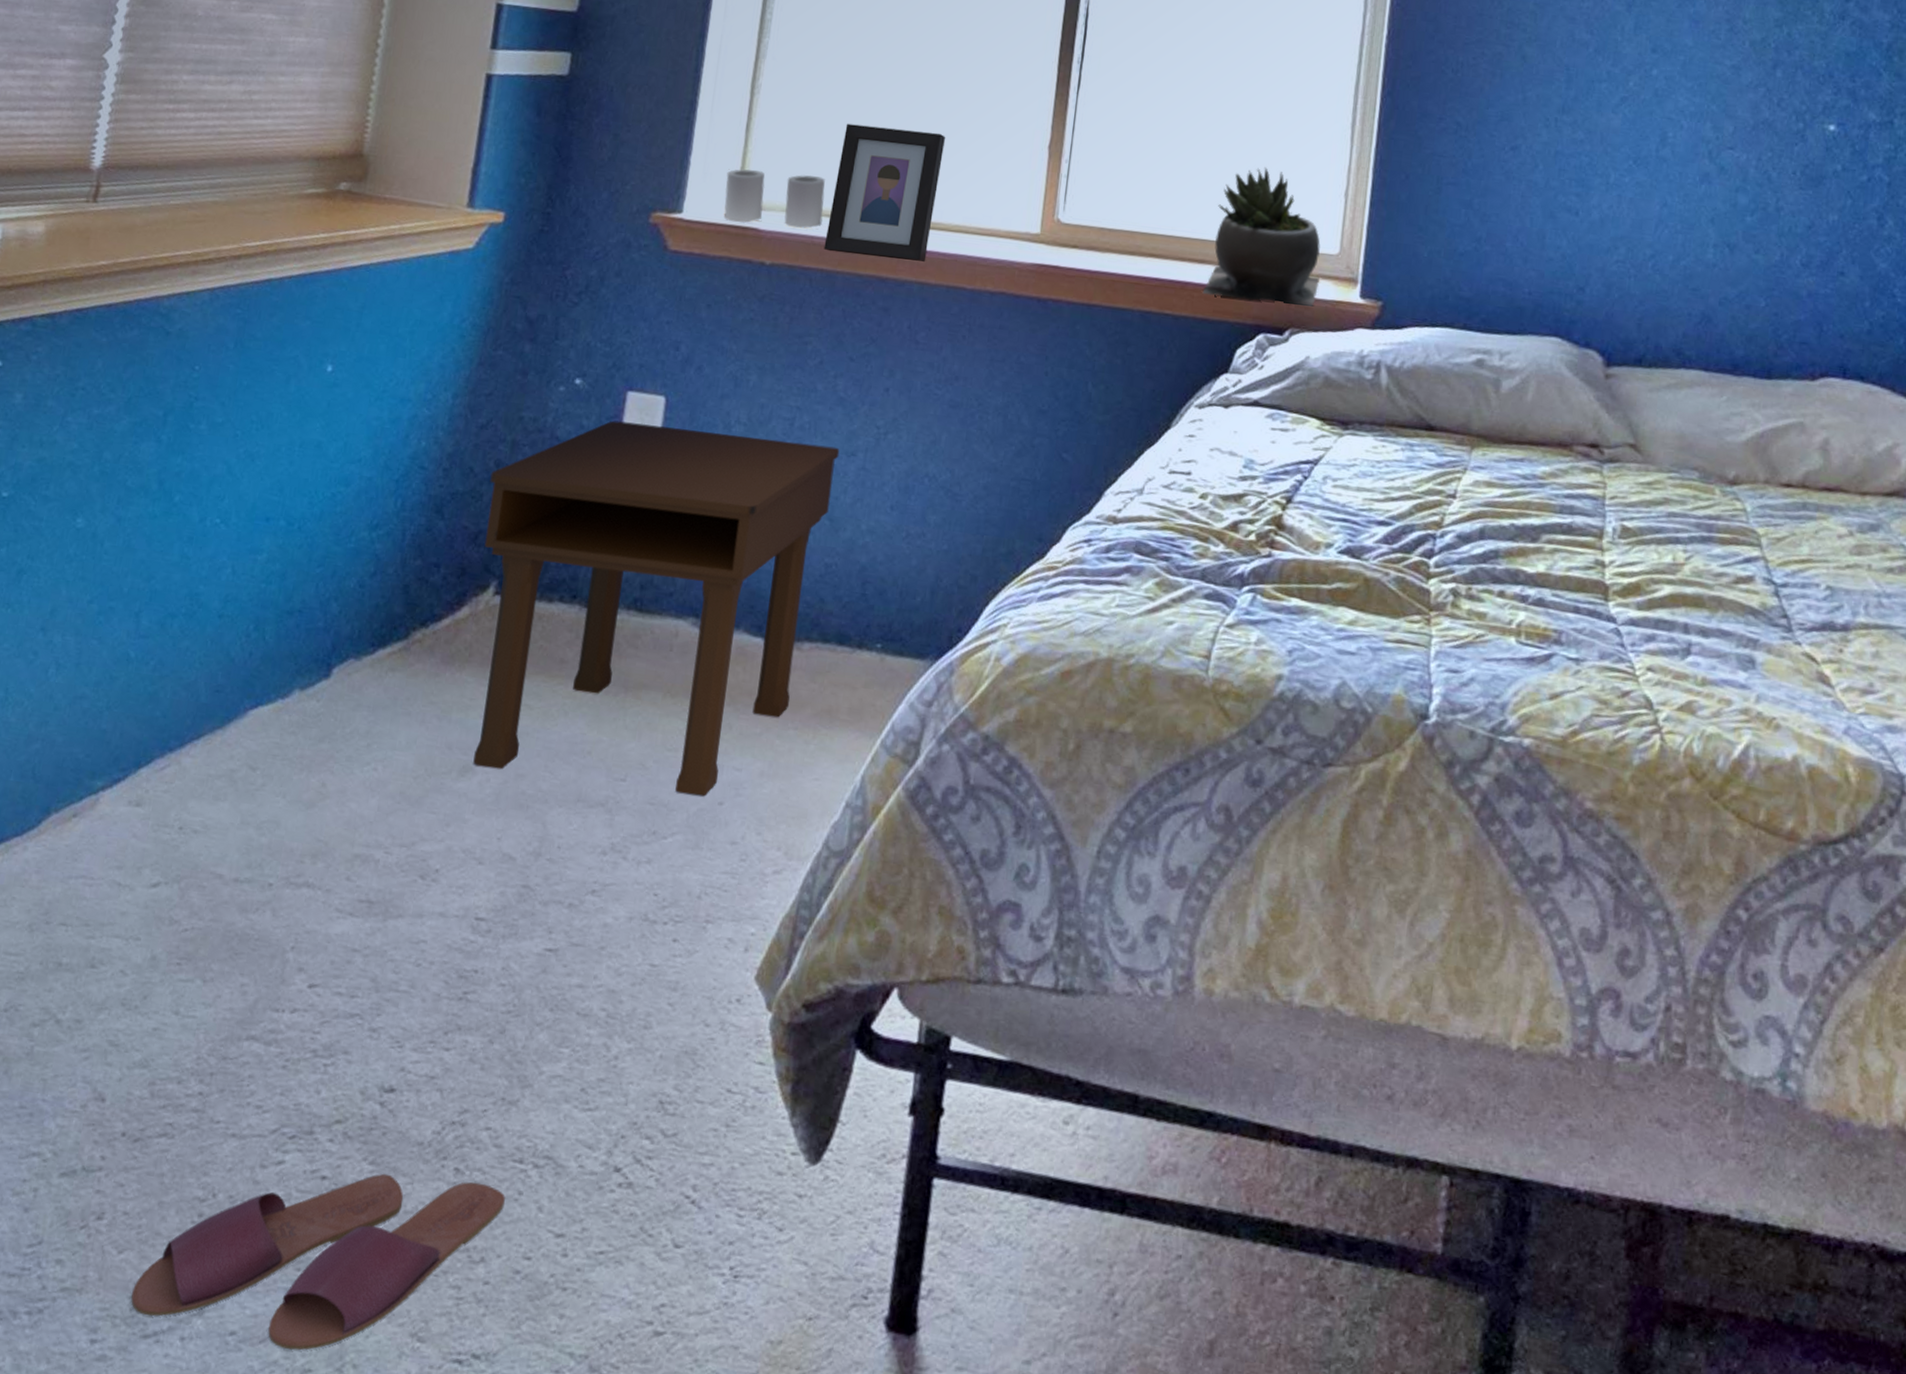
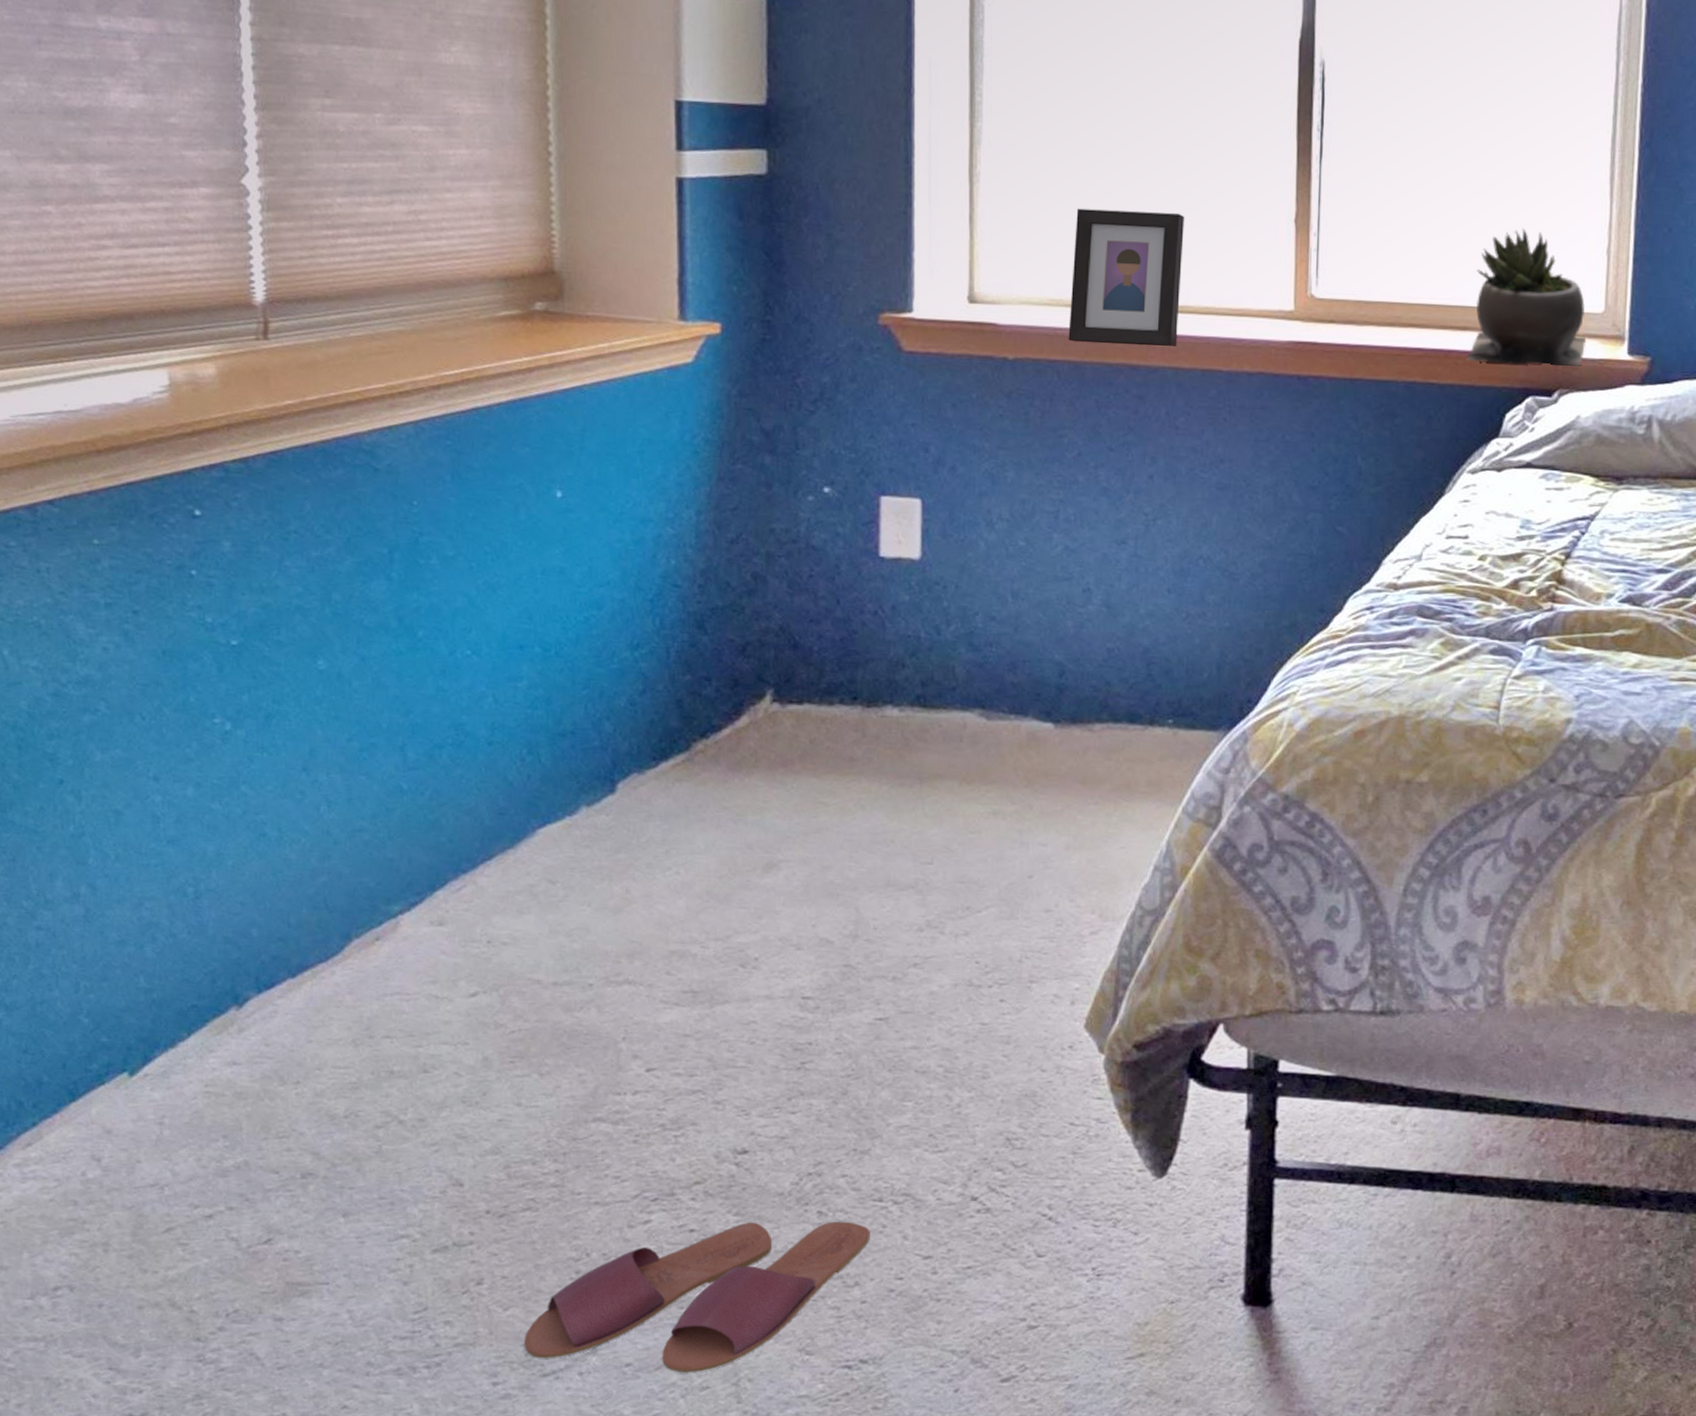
nightstand: present [473,420,840,796] -> none [749,526,1109,871]
candle: present [723,169,825,229] -> none [955,262,1063,321]

